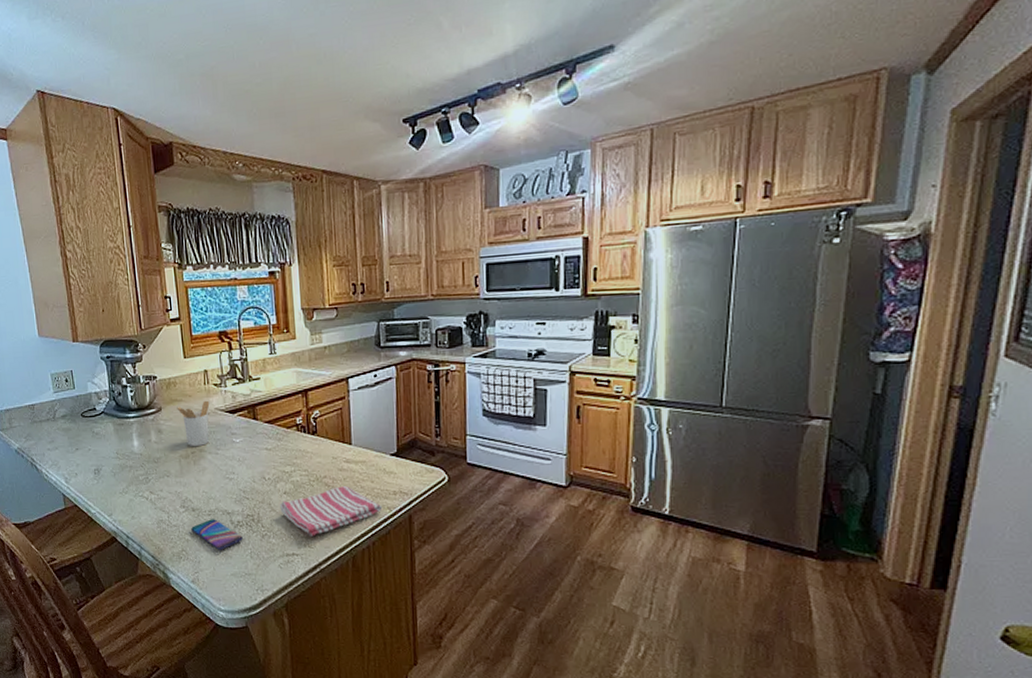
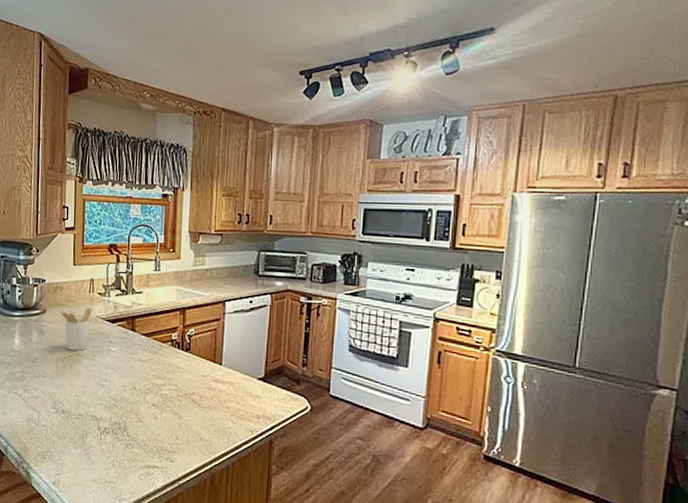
smartphone: present [191,519,243,550] -> none [59,423,108,455]
dish towel: present [280,486,383,537] -> none [147,404,245,451]

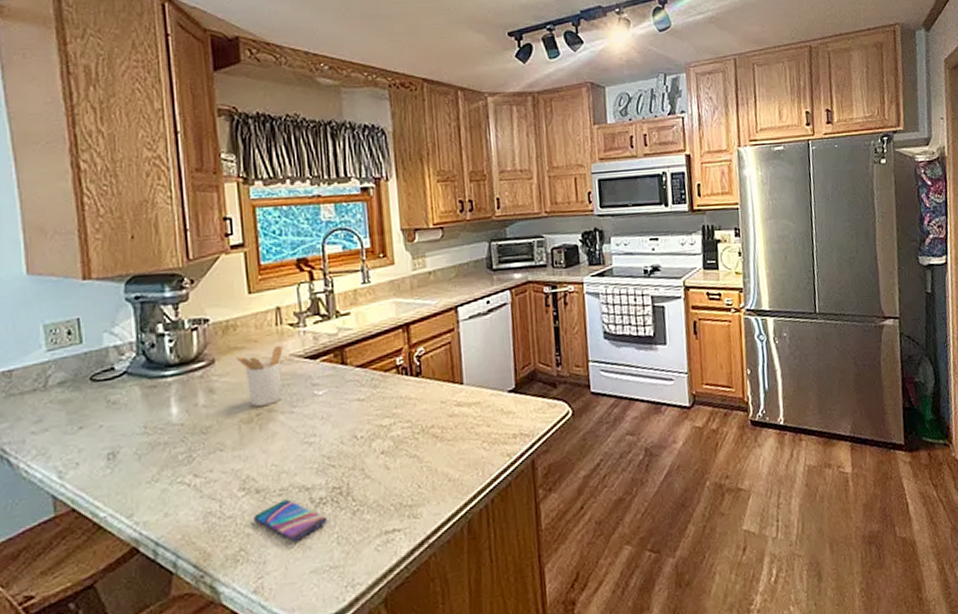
smartphone: none [59,423,108,455] -> present [254,499,327,542]

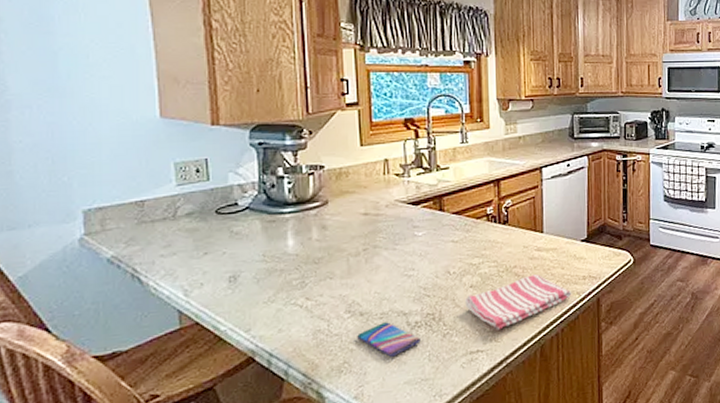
utensil holder: present [237,345,283,407] -> none [348,191,389,243]
dish towel: none [376,434,502,504] -> present [465,274,572,330]

